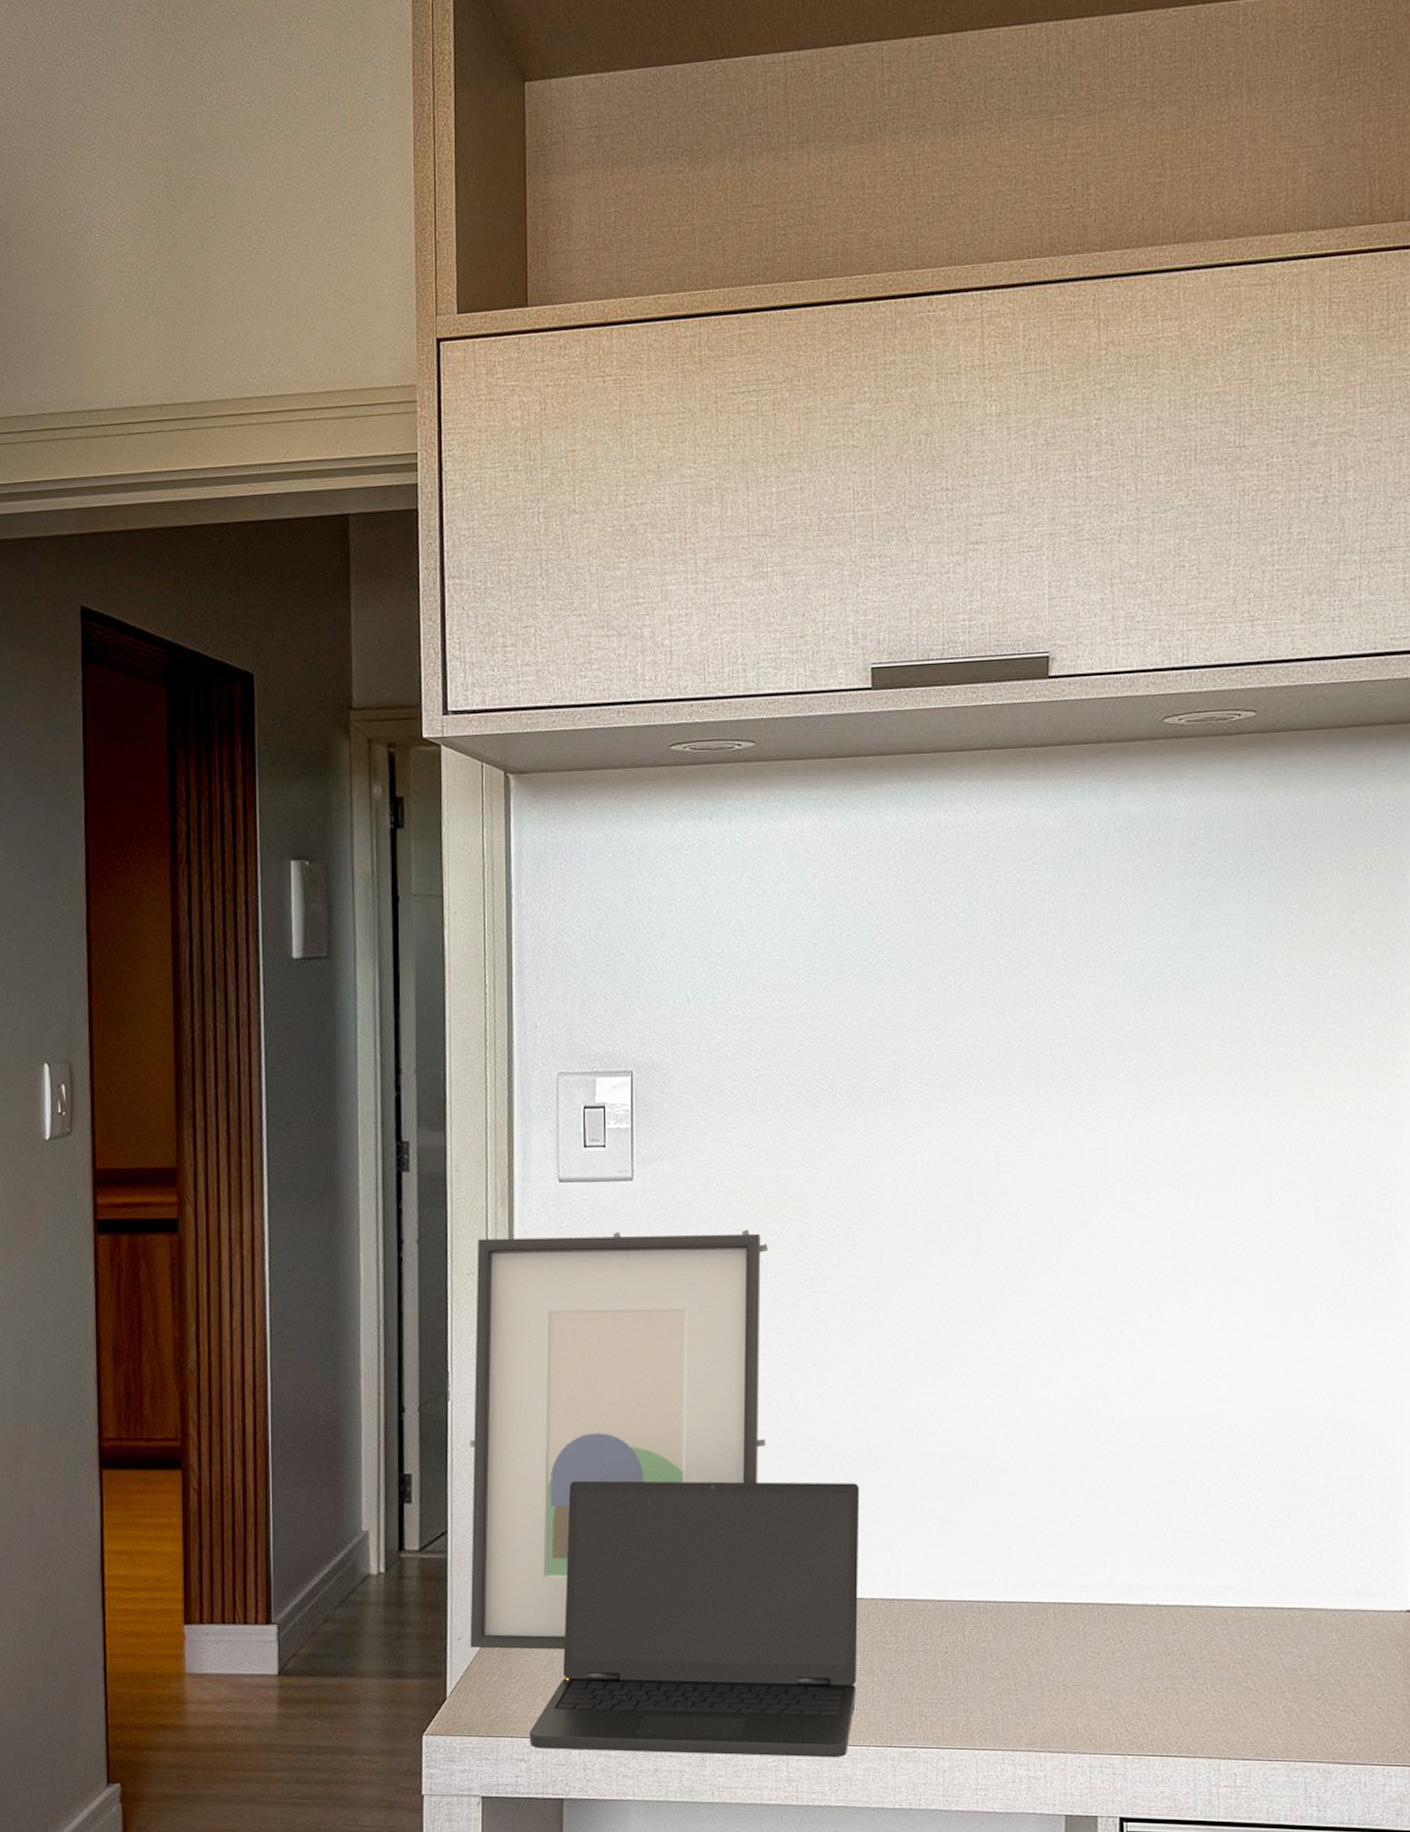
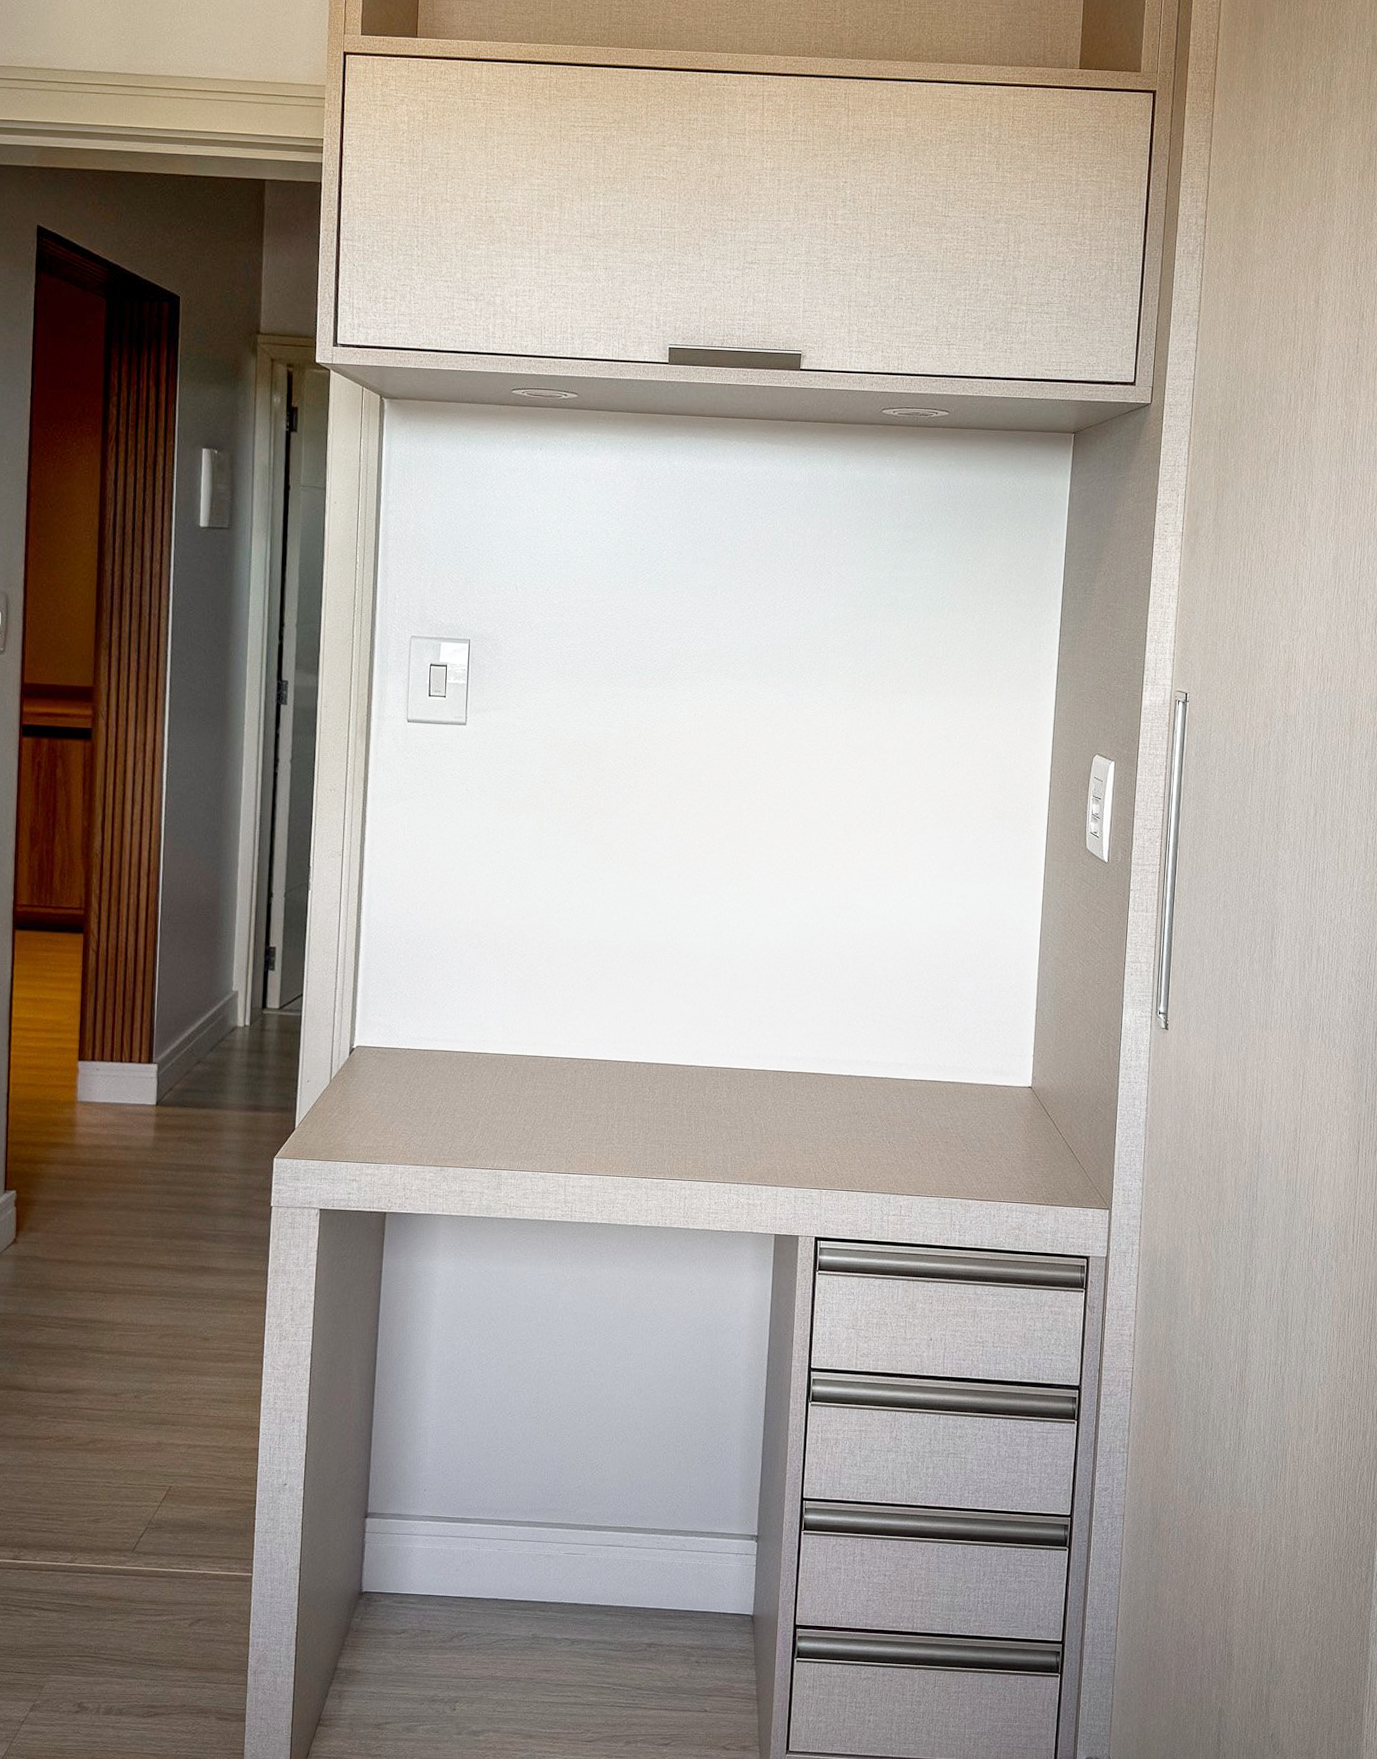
picture frame: present [470,1229,768,1650] -> none [316,762,569,1093]
laptop: present [529,1481,860,1758] -> none [361,959,631,1186]

